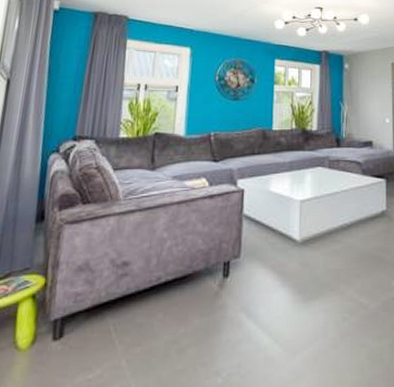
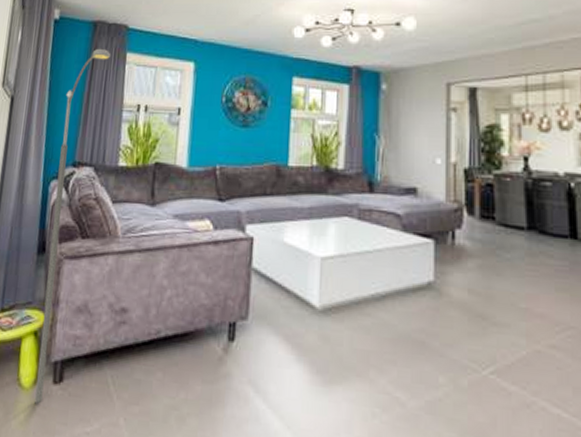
street lamp: none [33,35,112,362] -> present [35,48,111,404]

